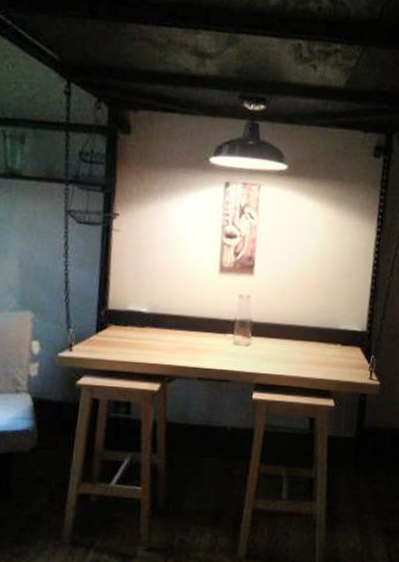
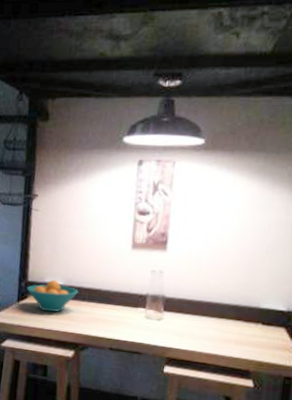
fruit bowl: none [106,307,164,343] -> present [26,279,78,312]

